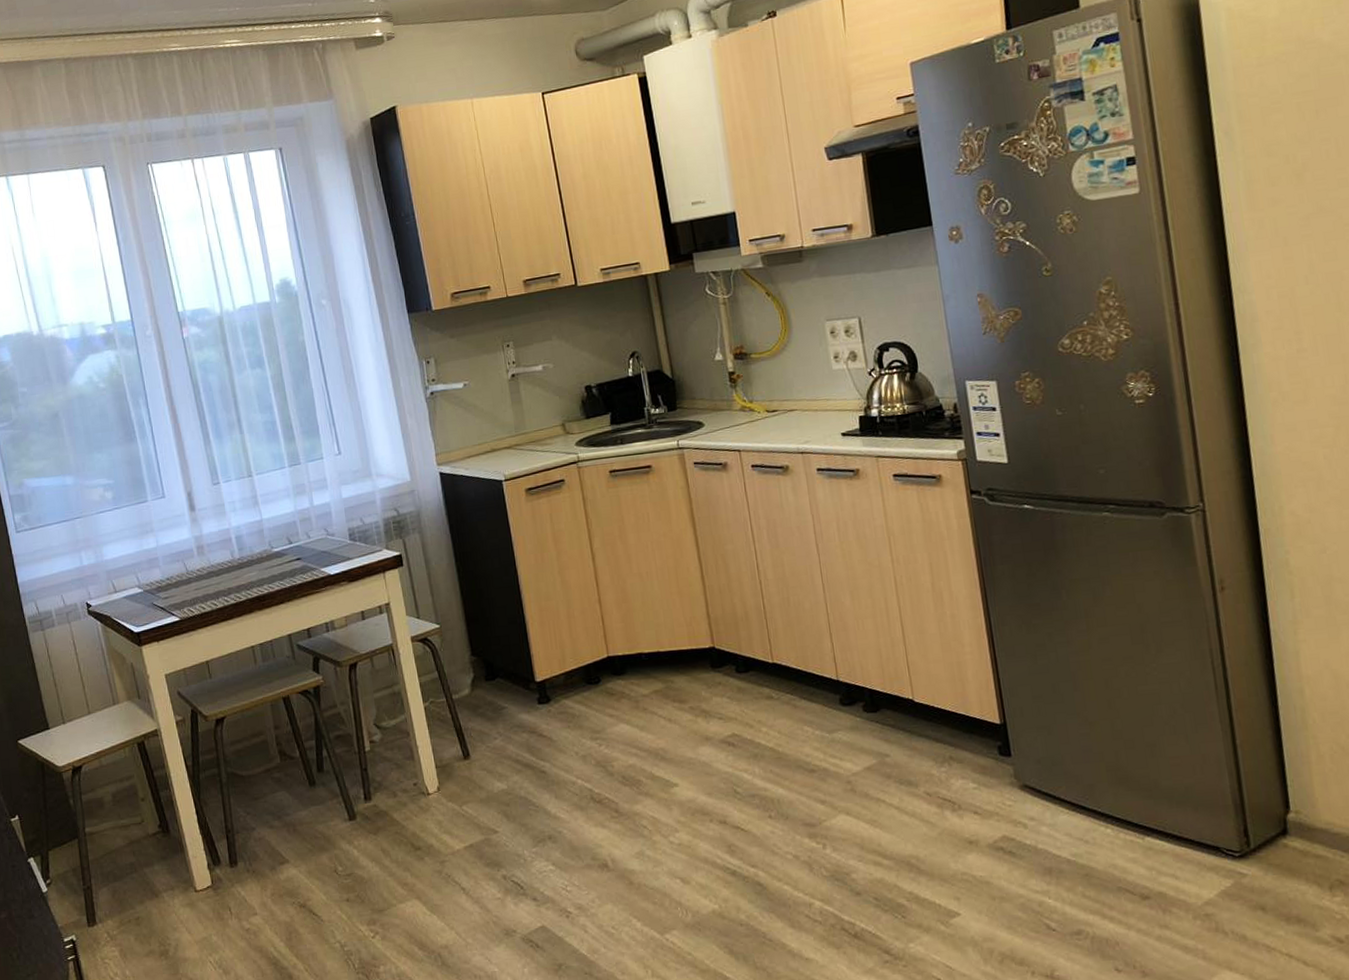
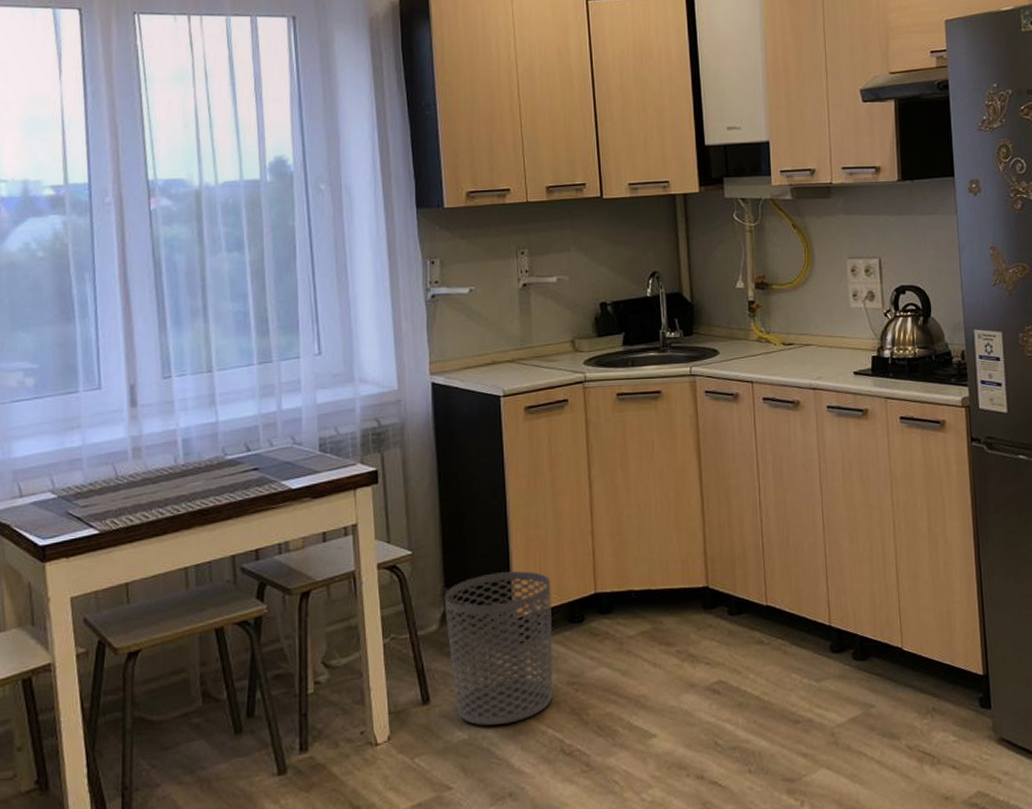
waste bin: none [472,638,579,777] -> present [444,571,554,726]

